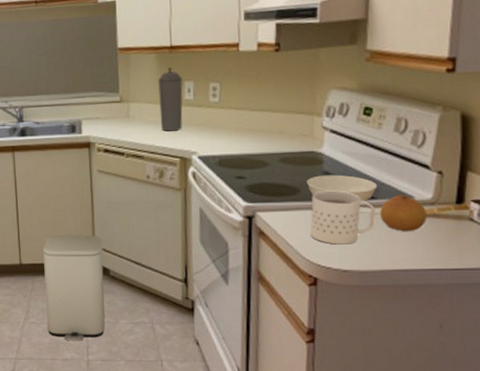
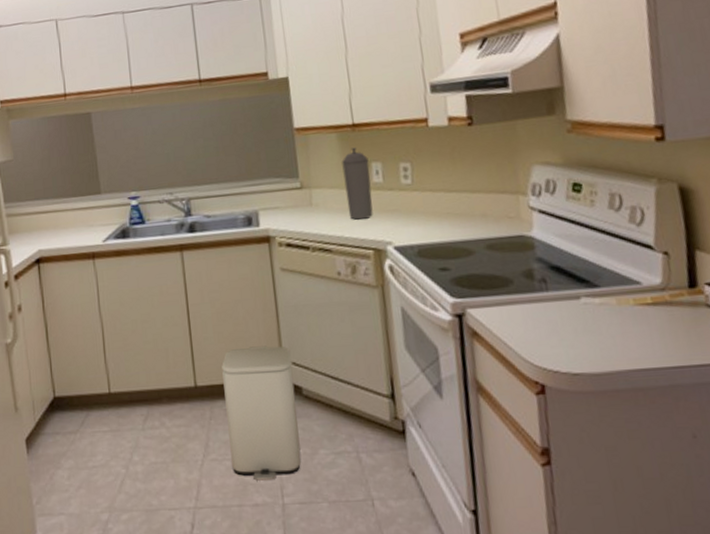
bowl: present [307,174,377,202] -> none [519,261,599,291]
mug: present [310,190,375,245] -> none [527,279,602,344]
fruit: present [379,194,427,231] -> none [605,280,659,323]

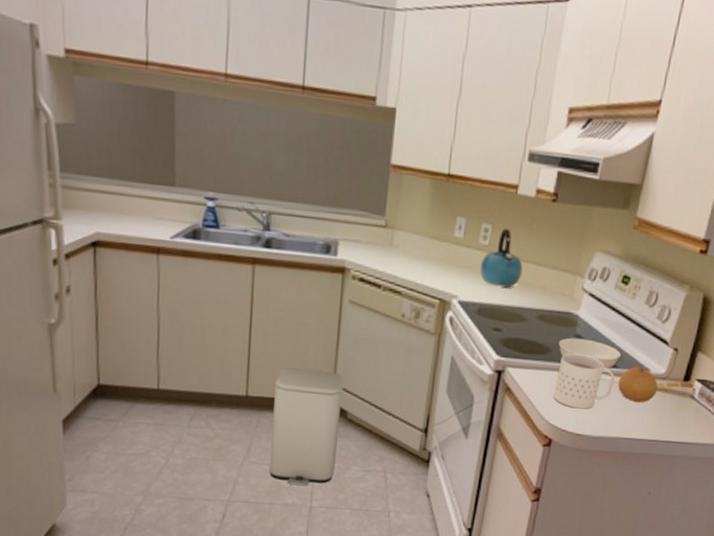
canister: present [342,147,373,220] -> none [424,197,455,270]
kettle: none [408,162,456,224] -> present [479,228,523,288]
bowl: none [519,261,599,291] -> present [558,337,621,369]
mug: none [527,279,602,344] -> present [553,353,615,409]
fruit: none [605,280,659,323] -> present [618,365,658,402]

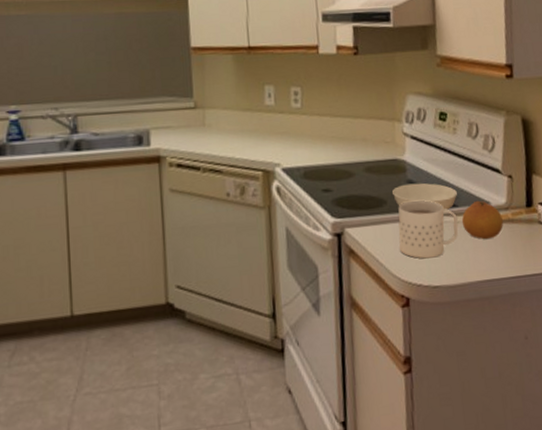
pedal bin: present [270,368,343,486] -> none [102,269,181,412]
kettle: present [479,228,523,288] -> none [296,88,340,147]

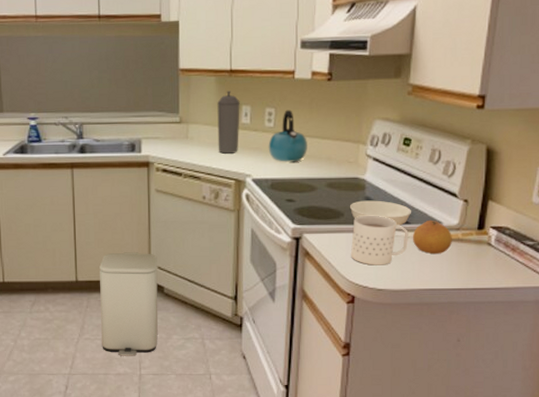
pedal bin: none [102,269,181,412] -> present [99,252,158,356]
canister: none [236,70,264,141] -> present [217,91,240,154]
kettle: none [296,88,340,147] -> present [268,109,307,162]

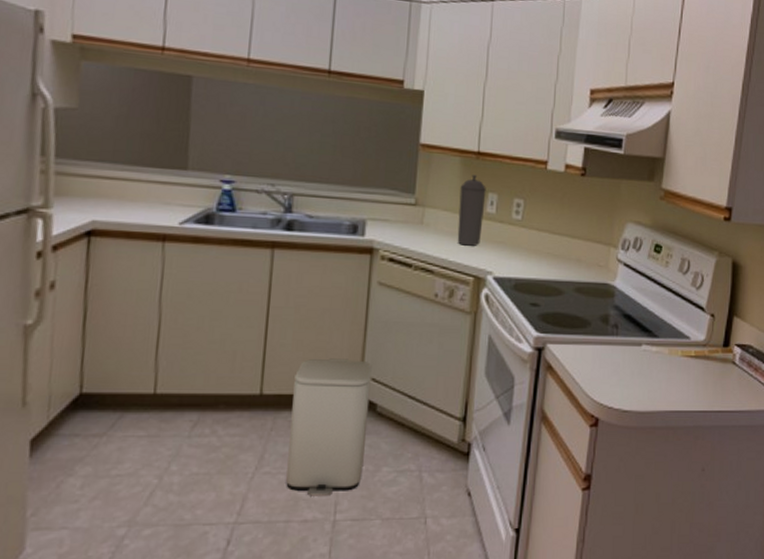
kettle: present [268,109,307,162] -> none [514,202,557,261]
bowl: present [350,200,411,226] -> none [598,309,660,339]
mug: present [351,215,408,266] -> none [597,325,657,383]
fruit: present [412,220,452,254] -> none [660,334,699,371]

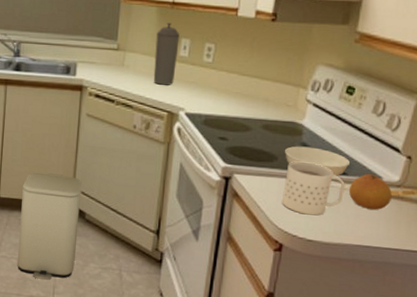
mug: none [597,325,657,383] -> present [282,161,345,216]
bowl: none [598,309,660,339] -> present [285,146,350,176]
fruit: none [660,334,699,371] -> present [348,173,392,210]

